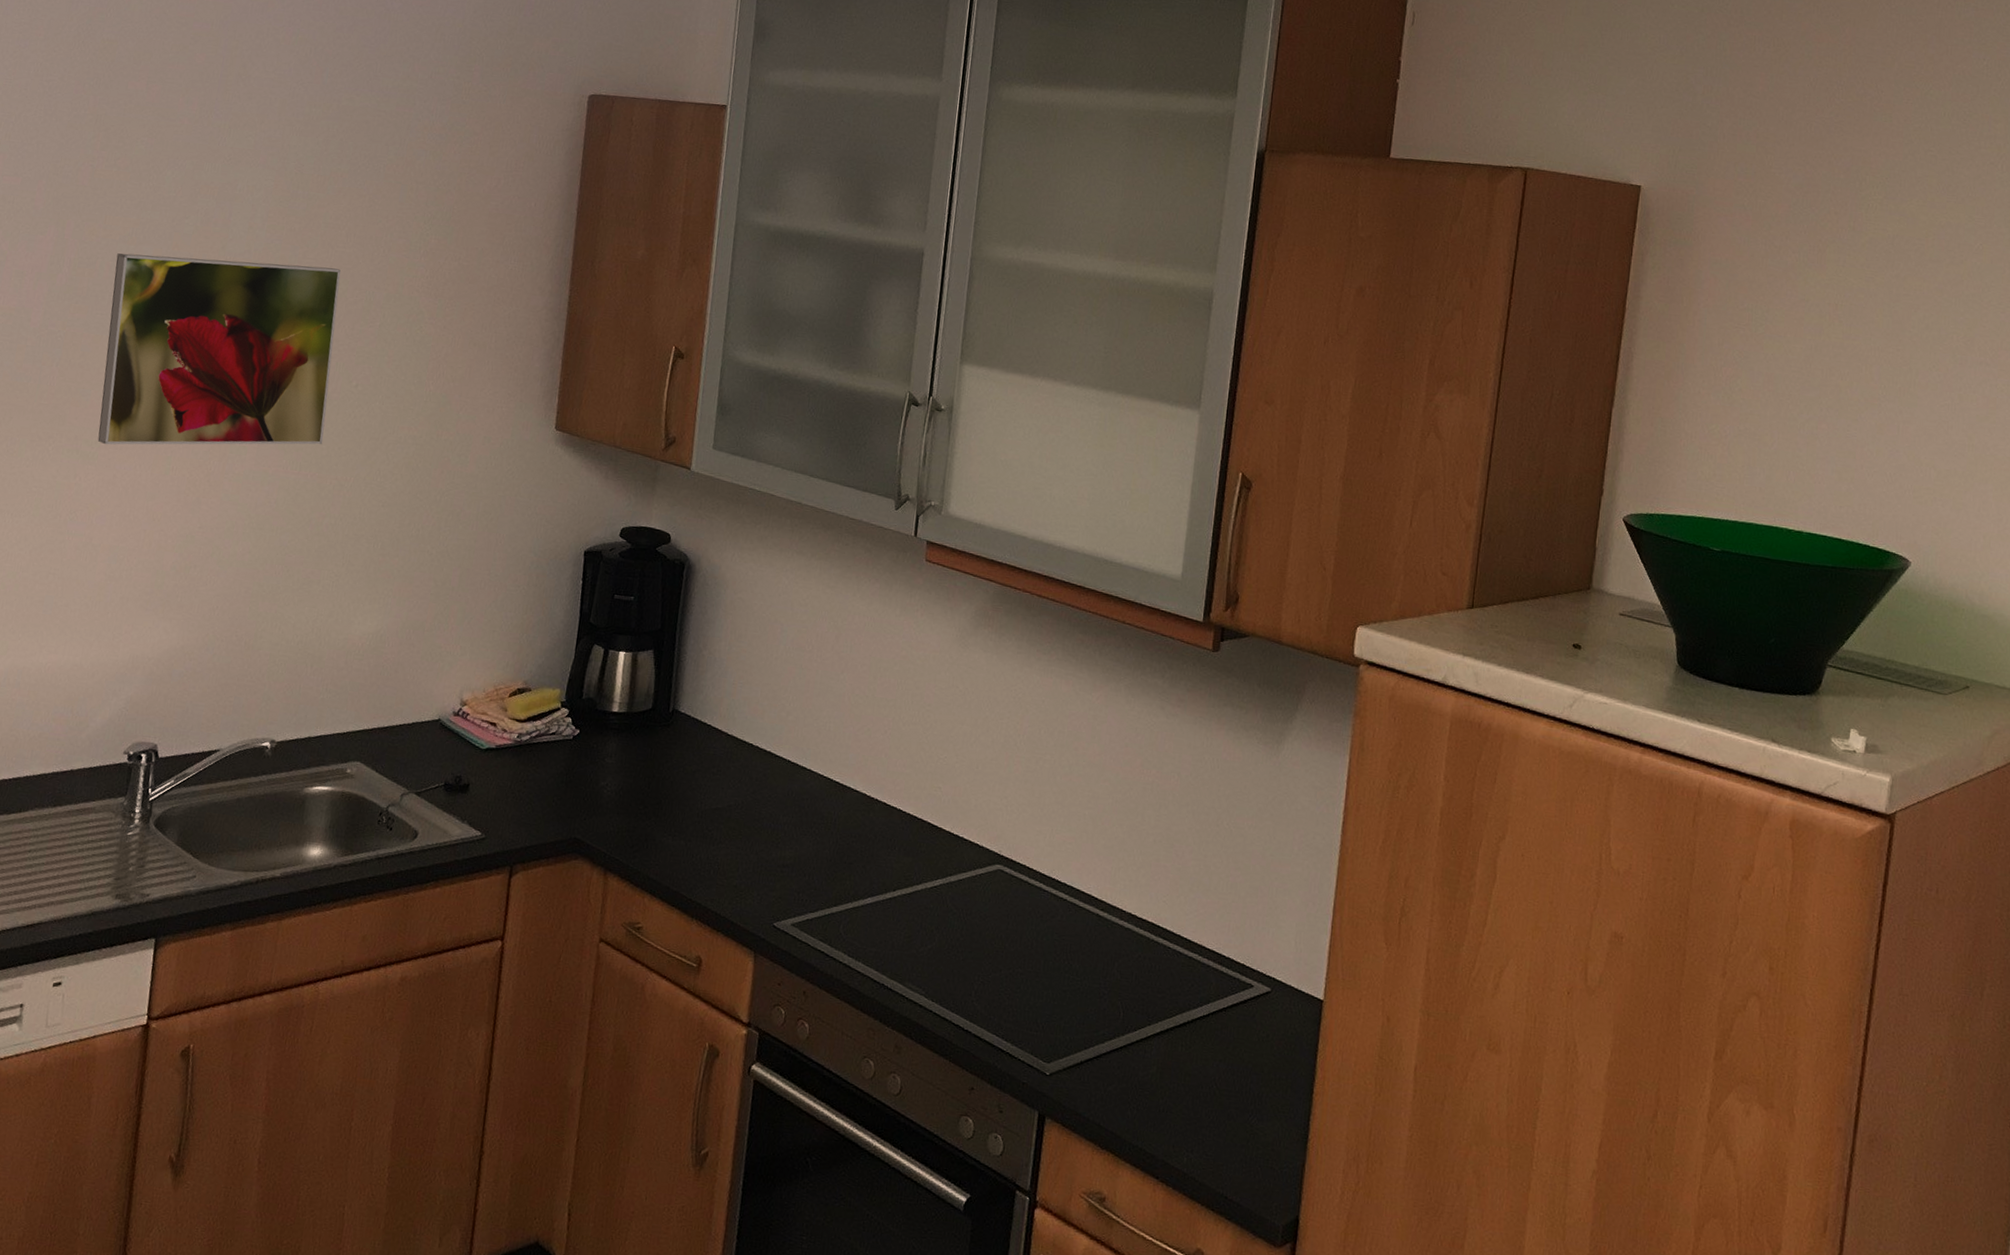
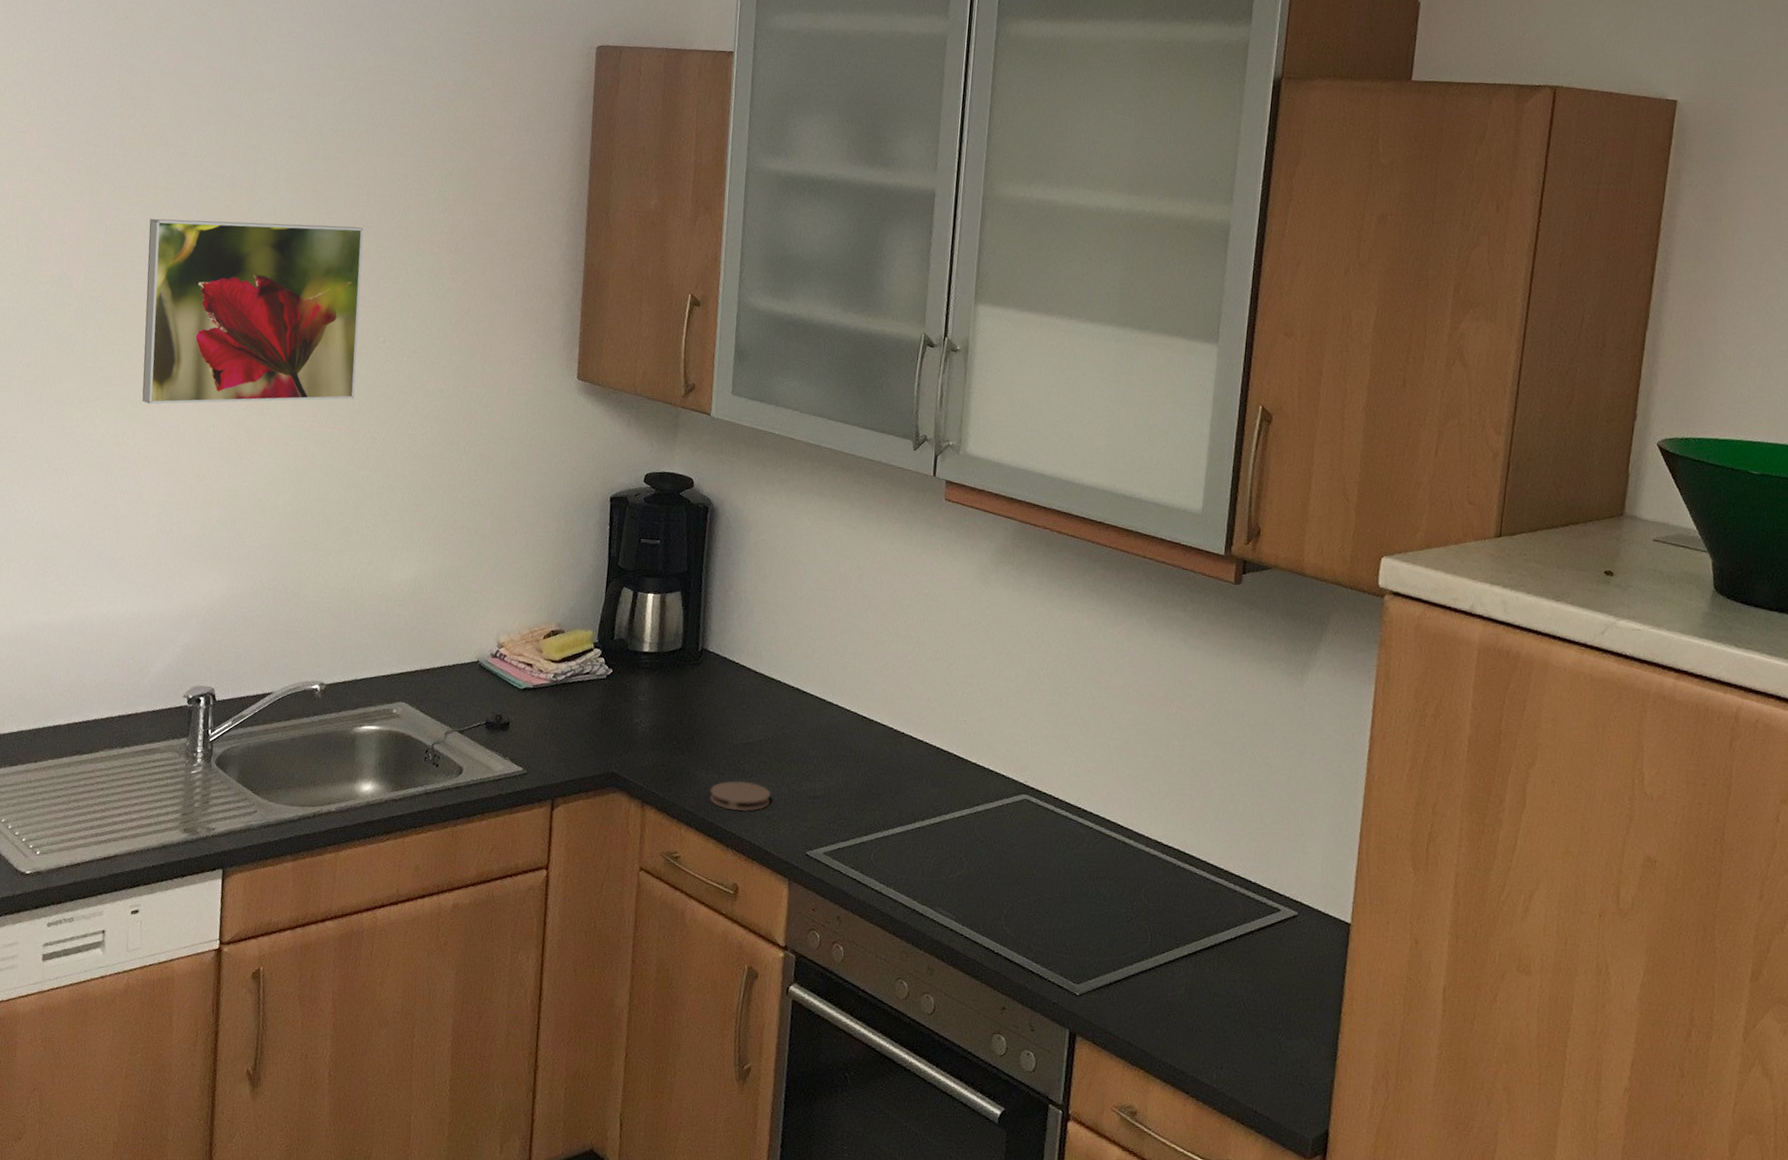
coaster: none [676,847,740,881] -> present [710,780,772,812]

